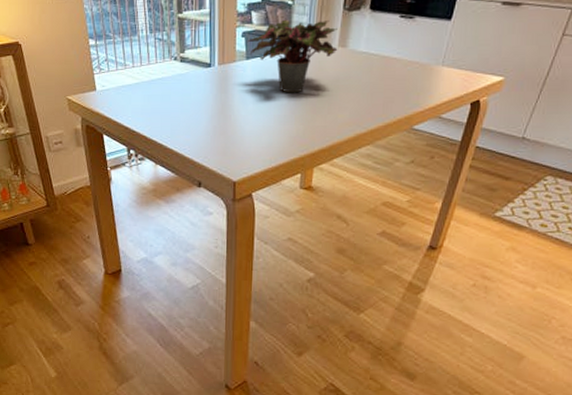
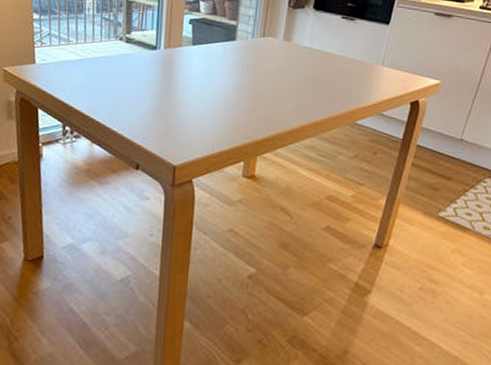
potted plant: present [247,19,338,93] -> none [194,11,283,81]

